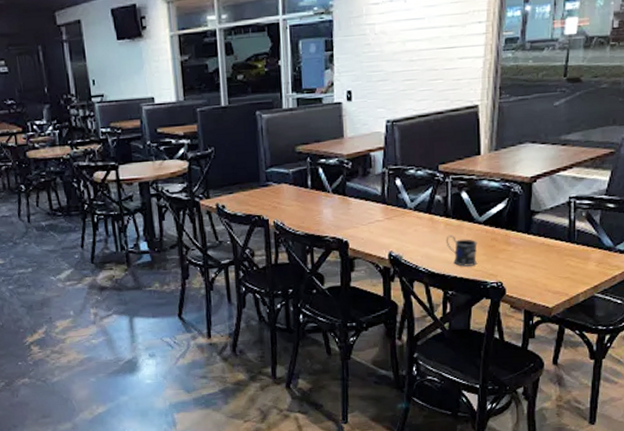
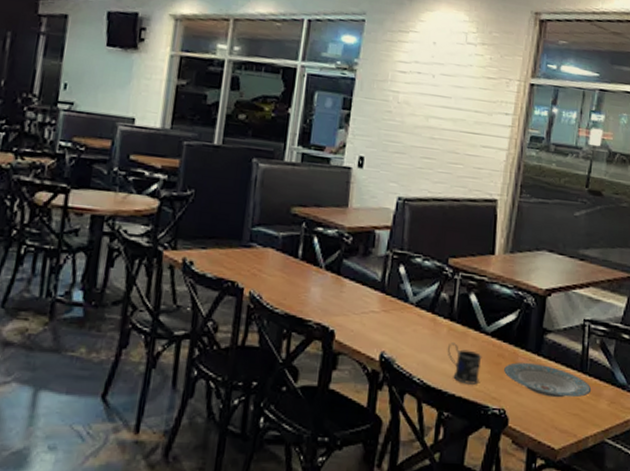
plate: none [498,241,580,267] -> present [504,362,592,398]

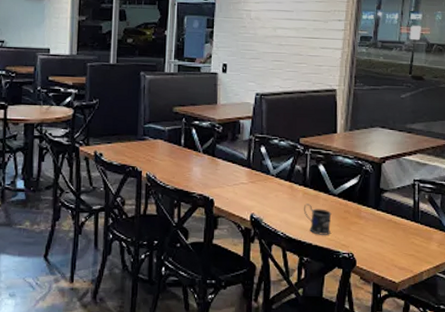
plate: present [504,362,592,398] -> none [350,217,423,243]

